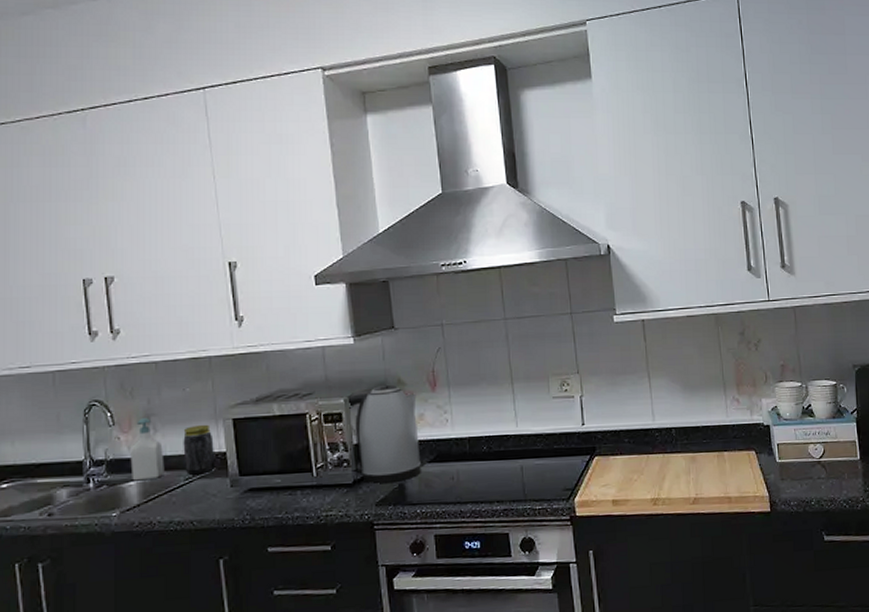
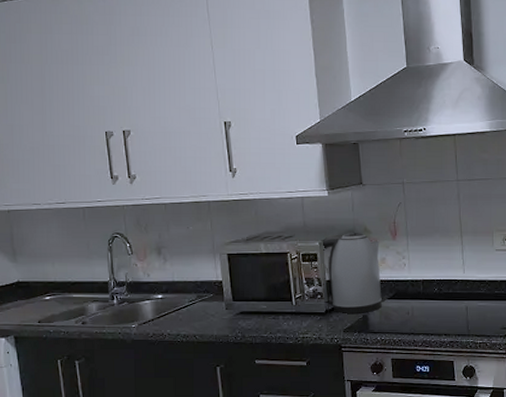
soap bottle: present [130,418,165,481] -> none [145,250,173,300]
jar: present [183,424,216,475] -> none [187,257,214,298]

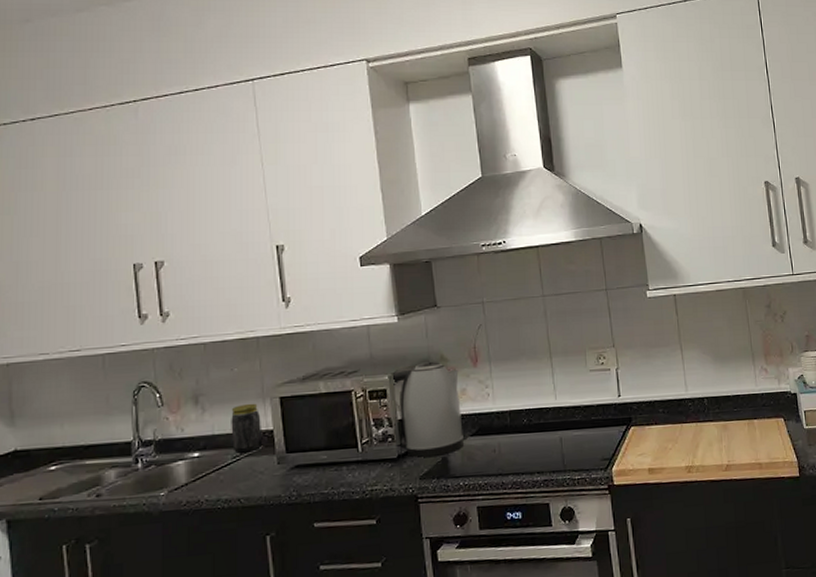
jar: none [187,257,214,298] -> present [231,403,263,453]

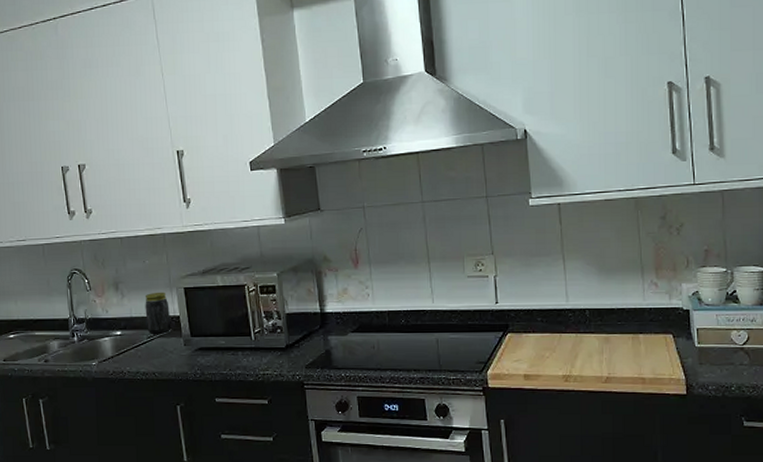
kettle: present [378,361,464,458] -> none [268,261,345,349]

